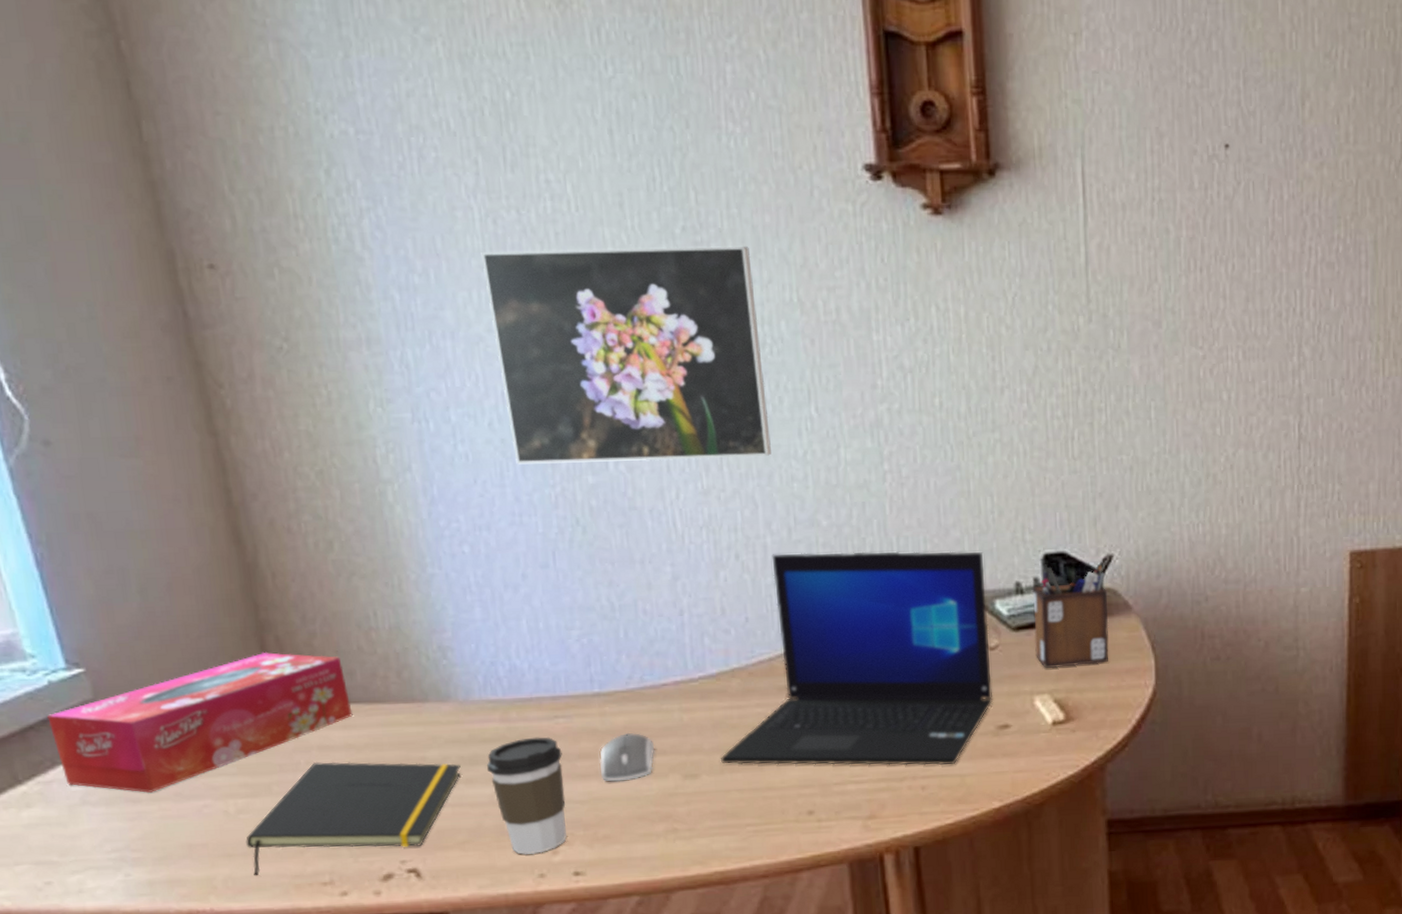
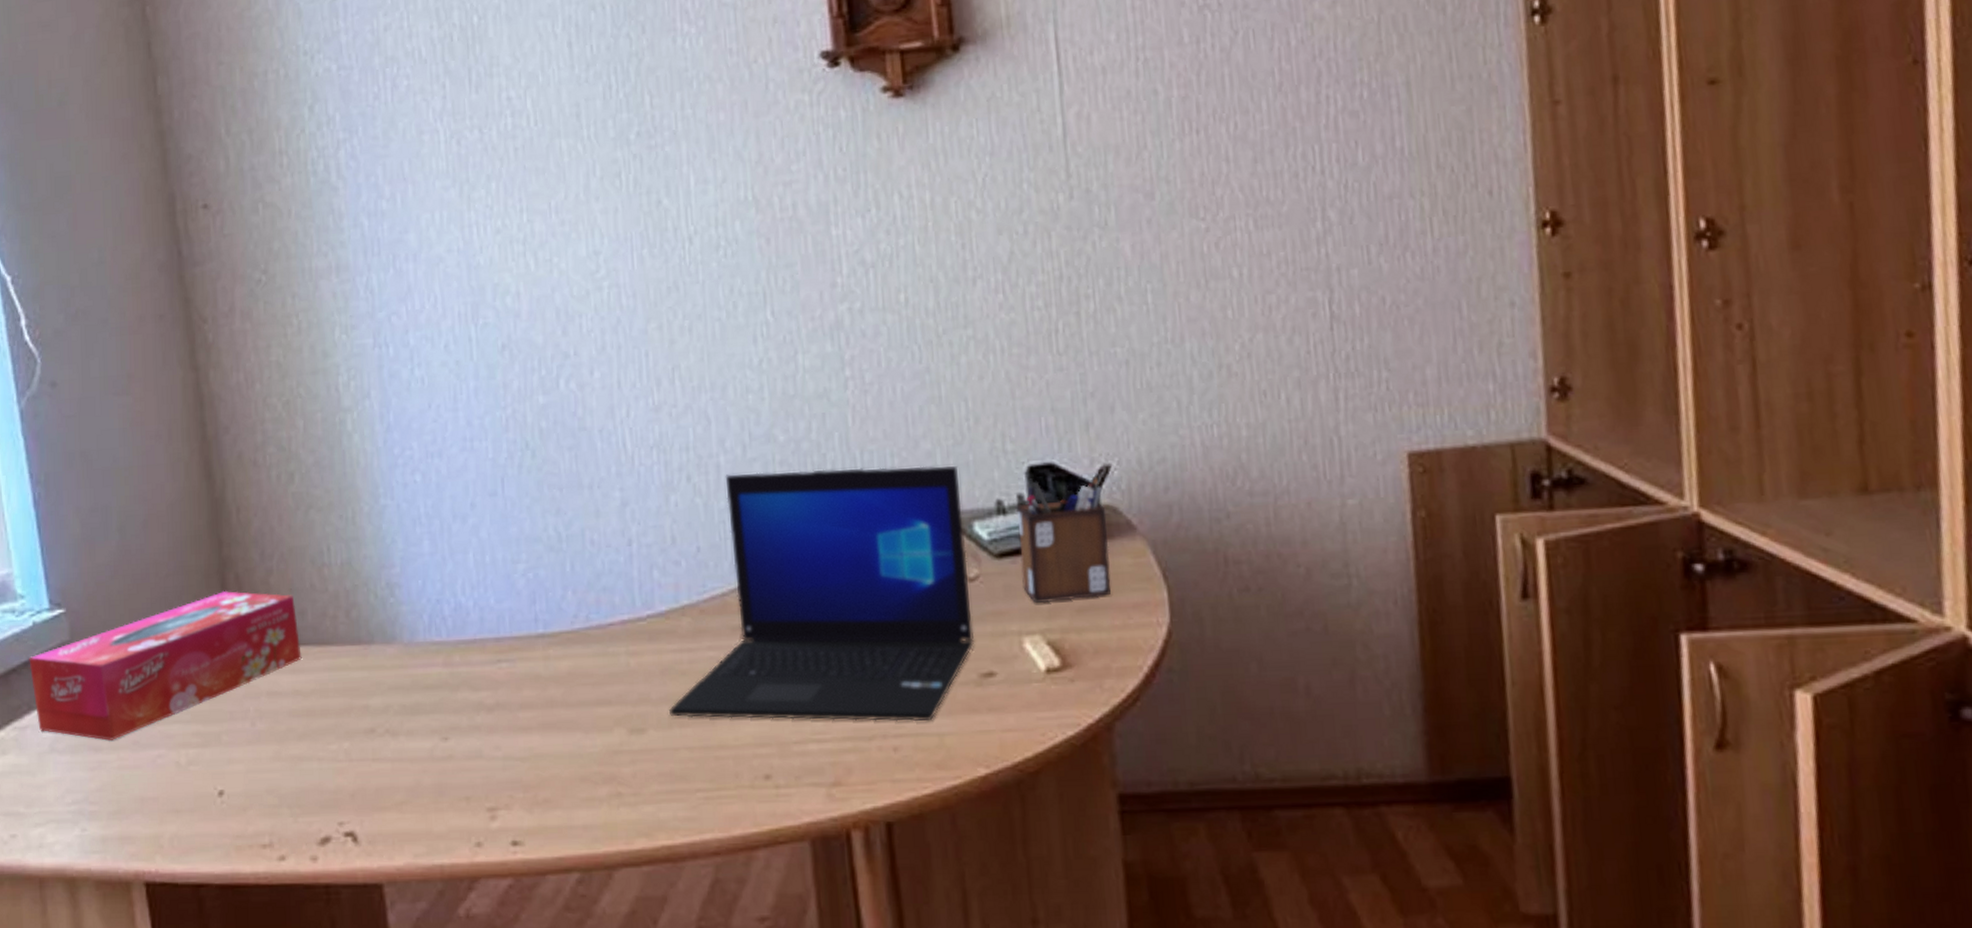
notepad: present [246,761,461,876] -> none [193,709,402,835]
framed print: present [481,246,771,465] -> none [444,146,725,387]
coffee cup: present [487,736,567,855] -> none [428,683,506,819]
computer mouse: present [599,732,655,782] -> none [541,679,600,736]

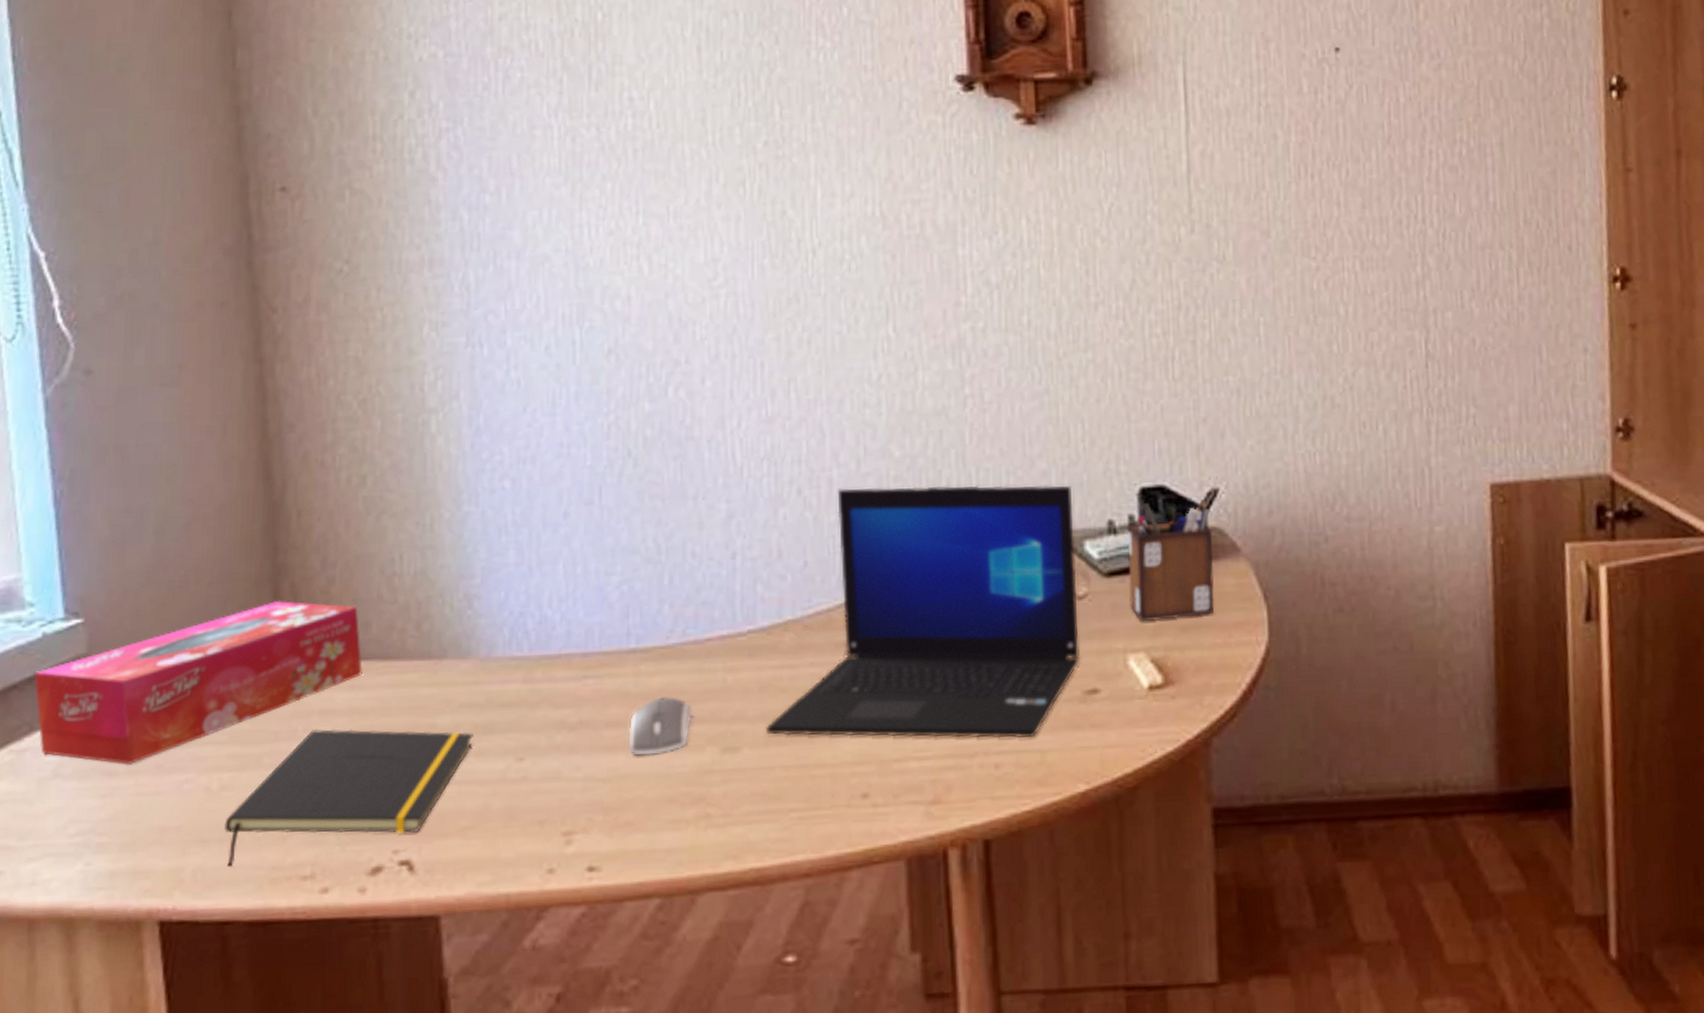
notepad: none [193,709,402,835] -> present [224,728,473,867]
computer mouse: none [541,679,600,736] -> present [628,696,693,756]

